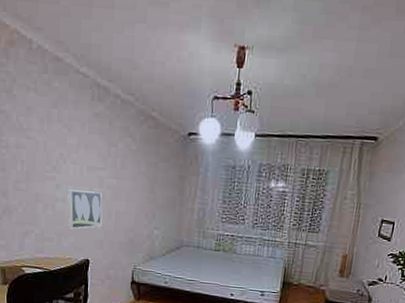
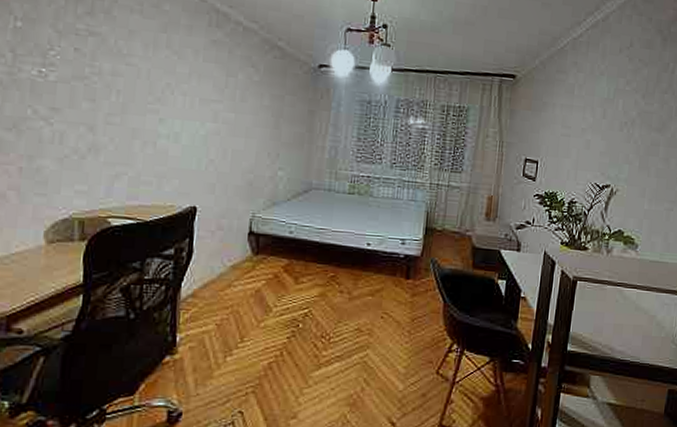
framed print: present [68,189,102,230] -> none [172,124,216,171]

